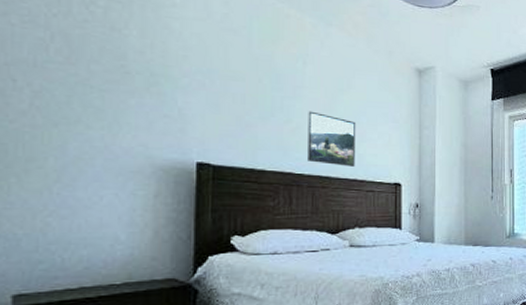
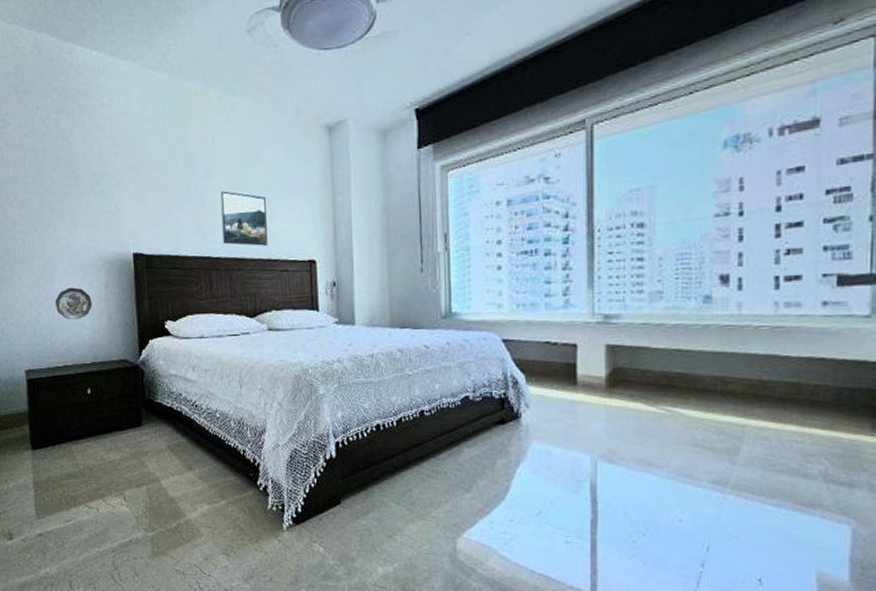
decorative plate: none [76,195,133,233] -> present [55,287,93,320]

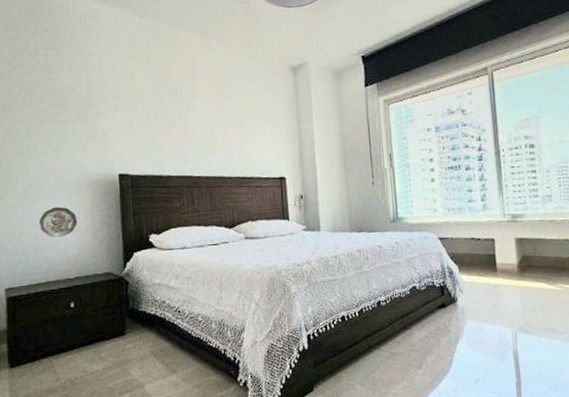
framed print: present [220,191,268,246] -> none [200,119,243,166]

